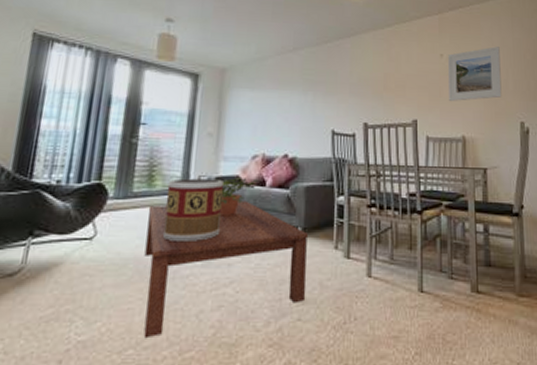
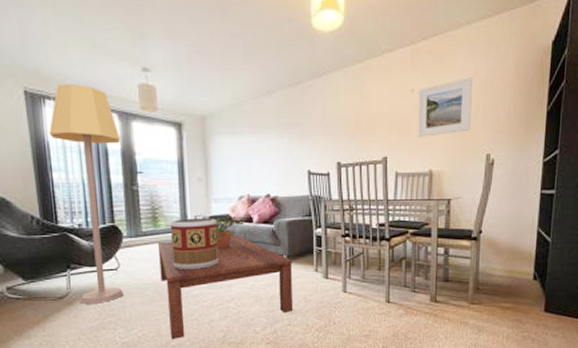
lamp: none [34,29,129,284] -> present [49,84,124,304]

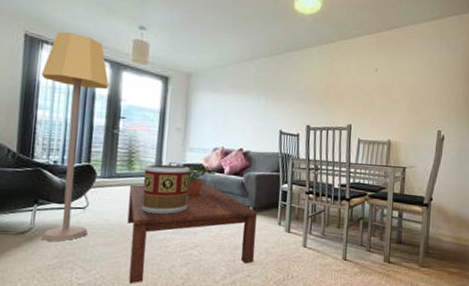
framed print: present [418,77,472,137] -> none [380,64,427,111]

